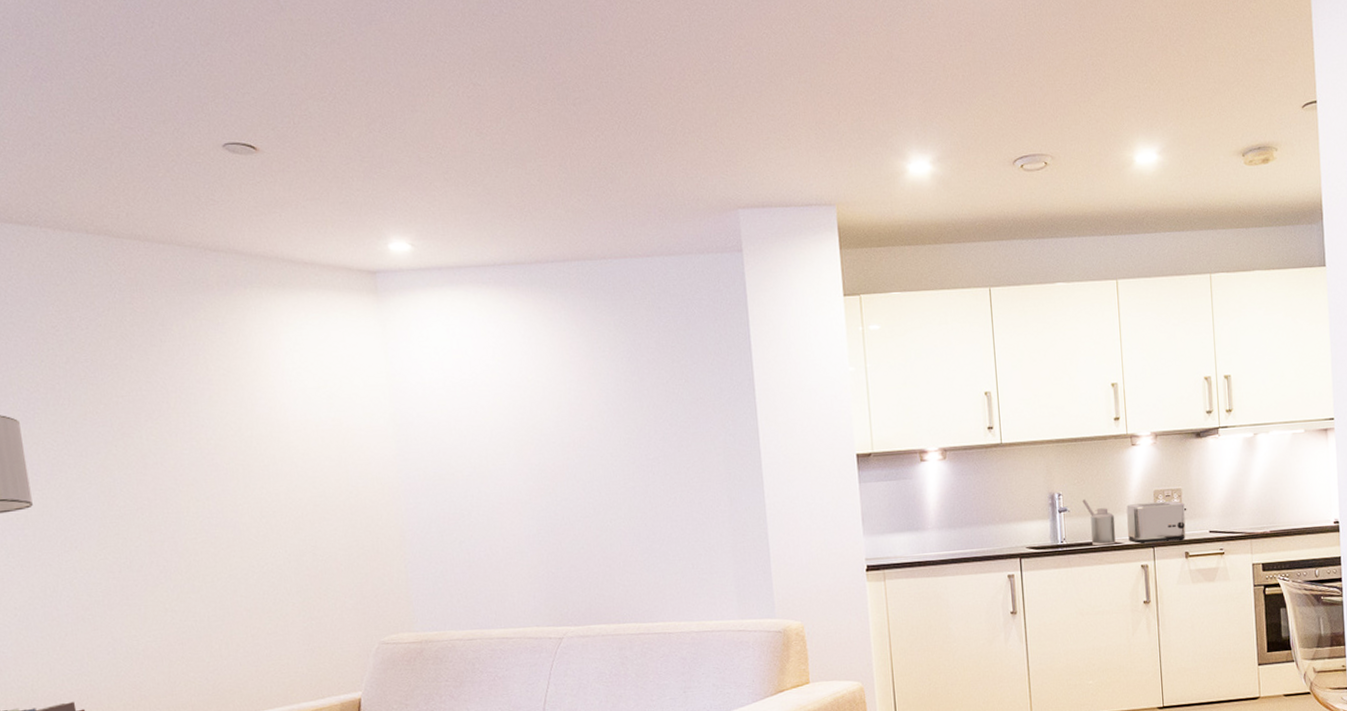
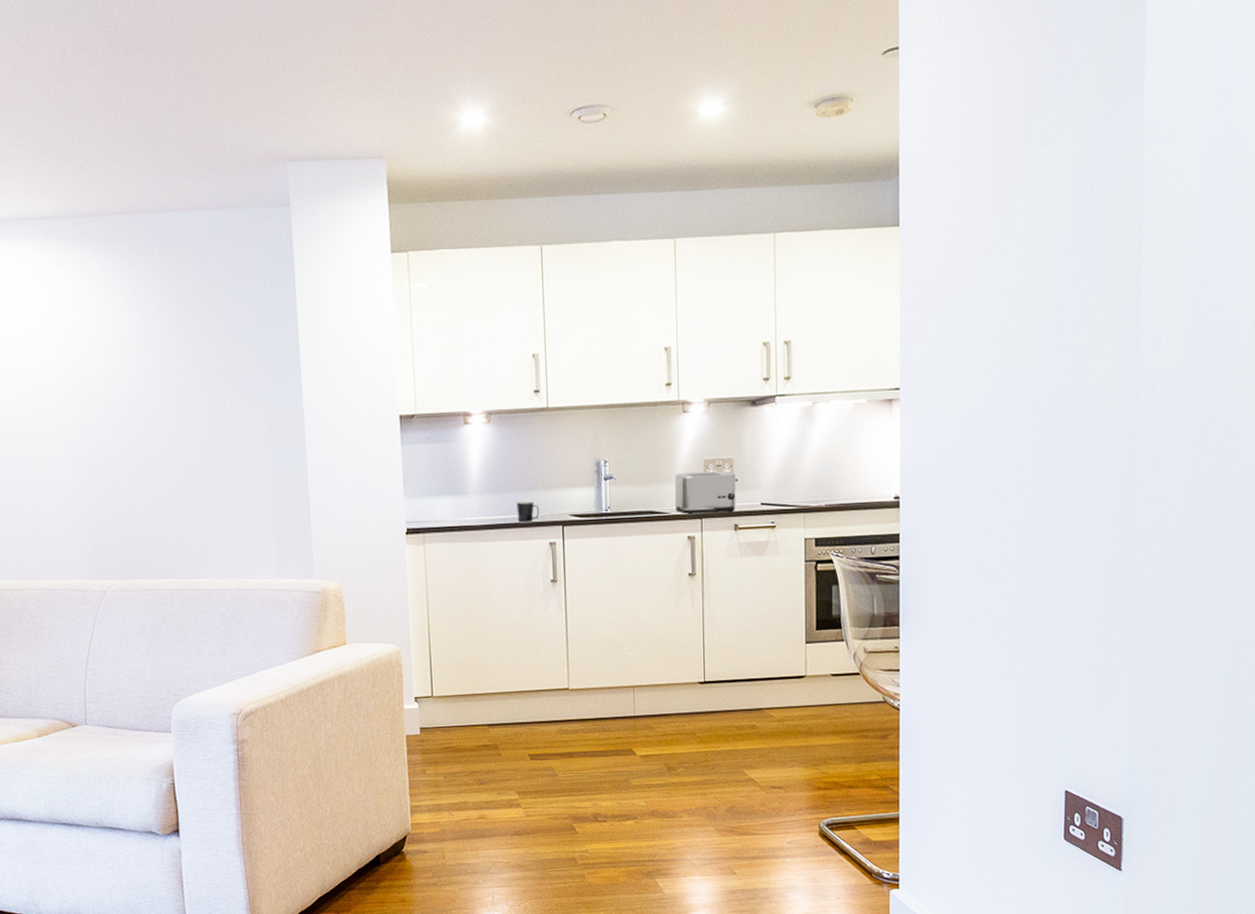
mug: none [974,534,998,558] -> present [517,500,540,524]
soap dispenser: present [1082,499,1116,547] -> none [629,467,663,517]

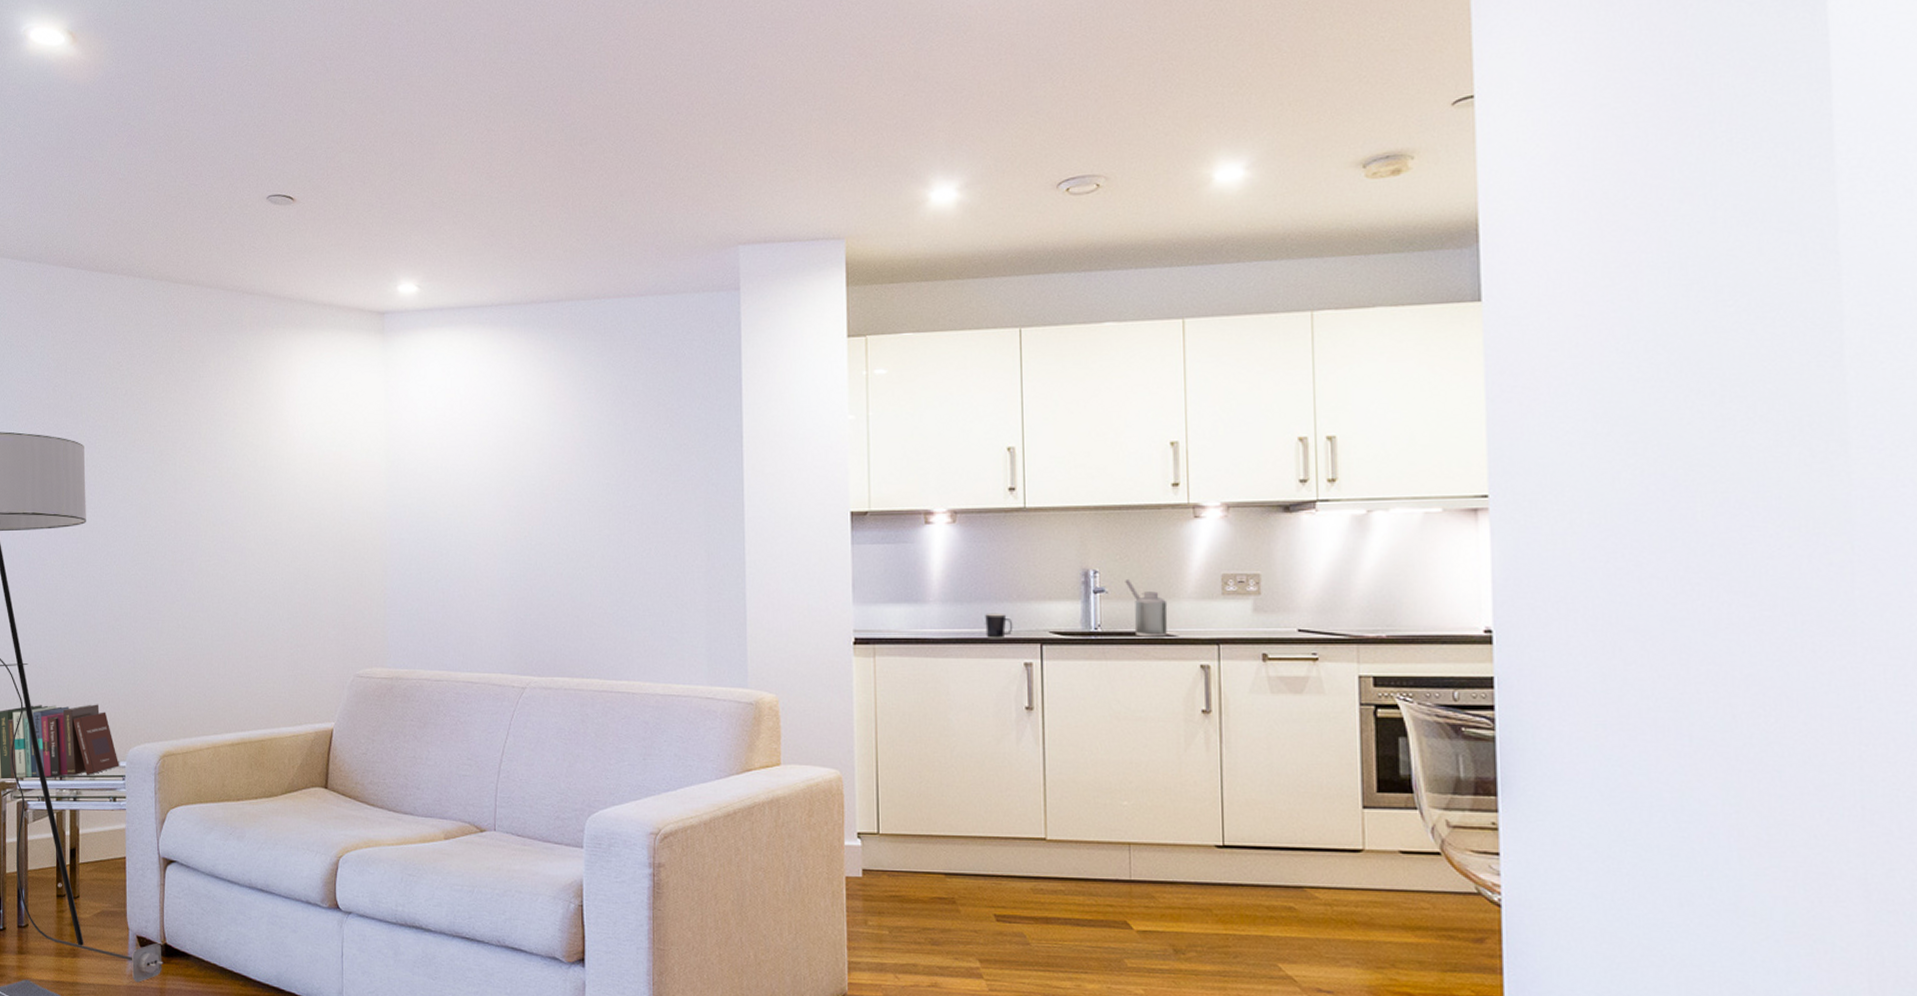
soap dispenser: none [629,467,663,517] -> present [1125,580,1168,638]
toaster: present [674,471,738,515] -> none [1183,589,1267,640]

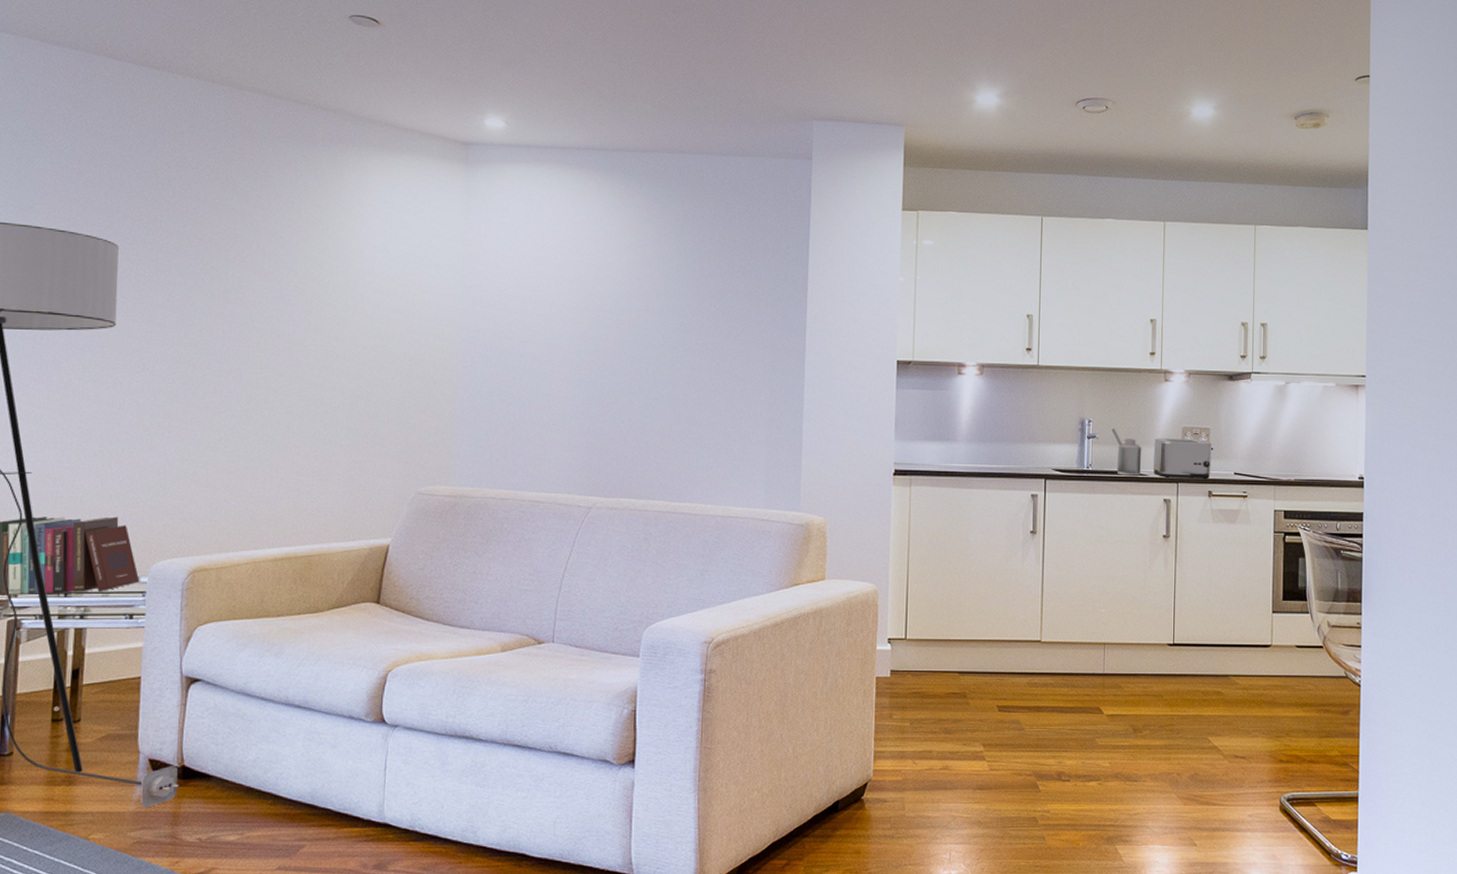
mug: present [985,613,1013,639] -> none [1002,452,1024,474]
toaster: none [1183,589,1267,640] -> present [1153,438,1214,480]

